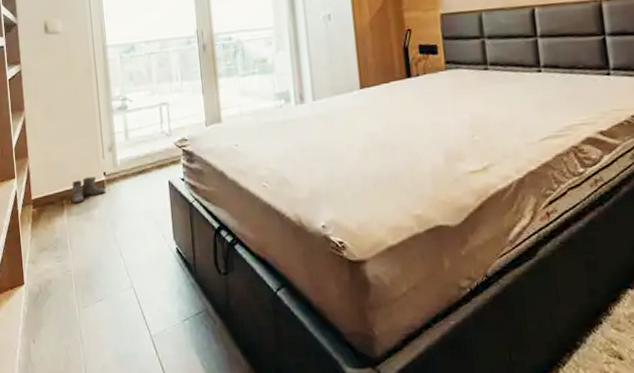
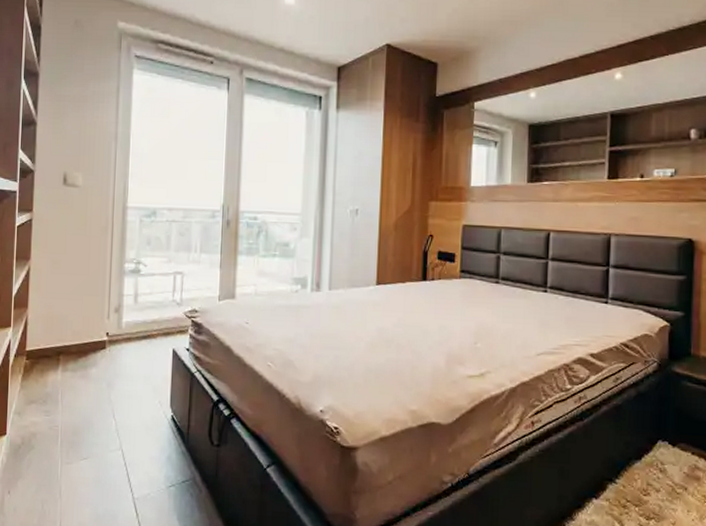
boots: present [71,176,106,204] -> none [69,335,107,361]

